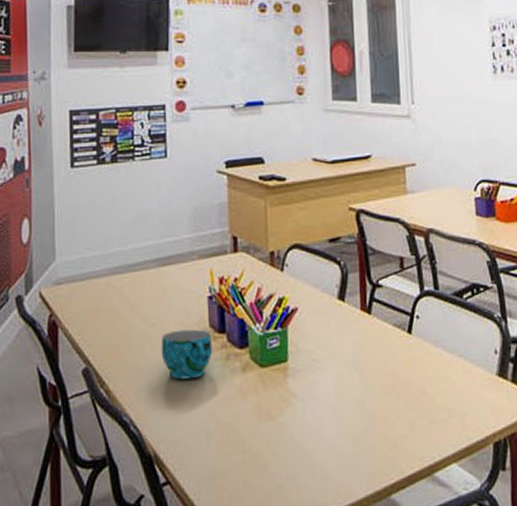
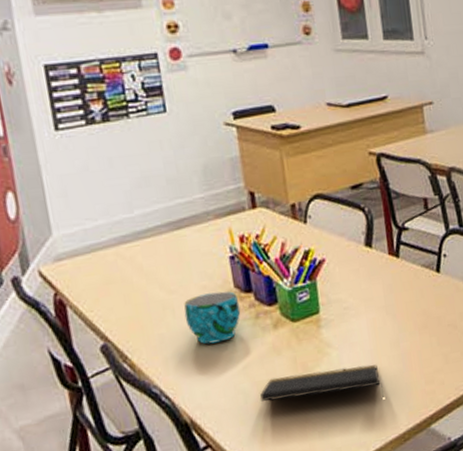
notepad: none [221,420,344,457] -> present [259,364,384,402]

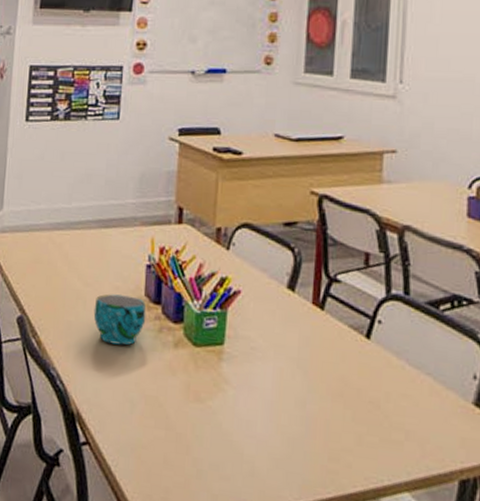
notepad: present [259,364,384,402] -> none [145,396,277,458]

